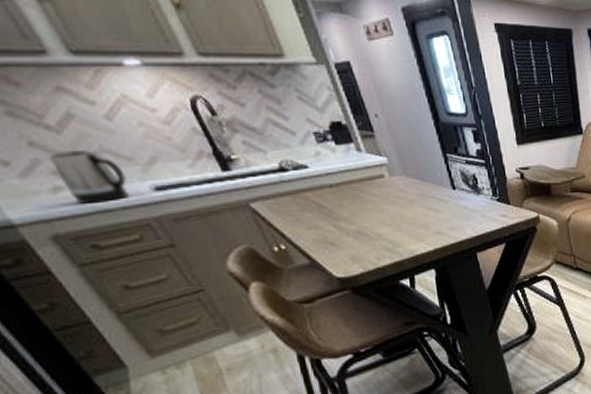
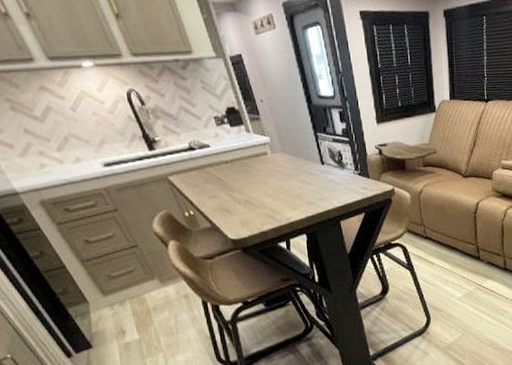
kettle: present [48,149,129,204] -> none [36,135,88,177]

